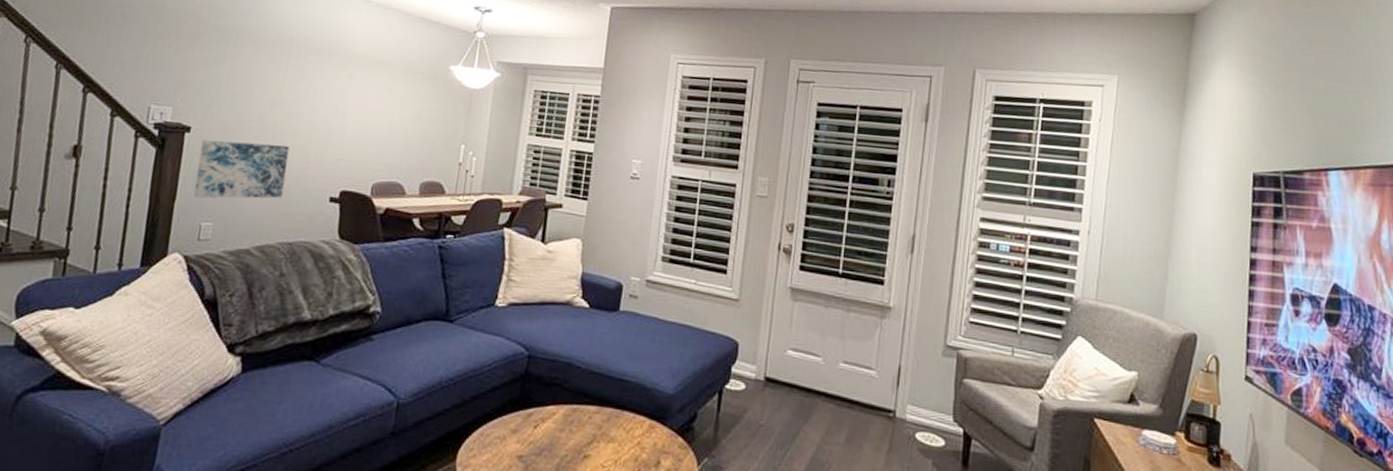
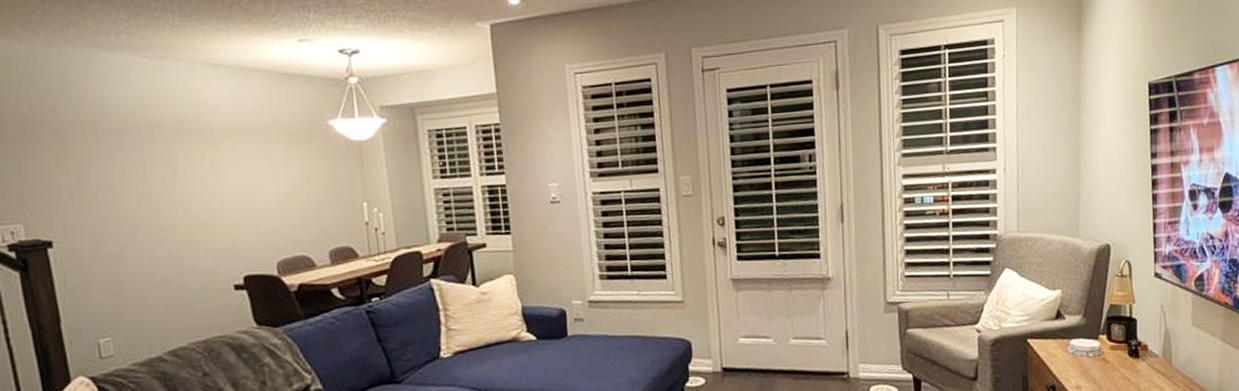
wall art: present [193,140,290,199] -> none [71,241,180,316]

